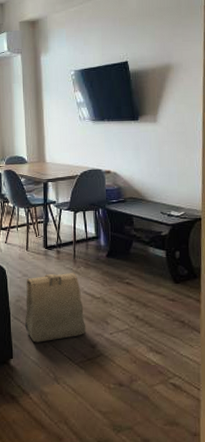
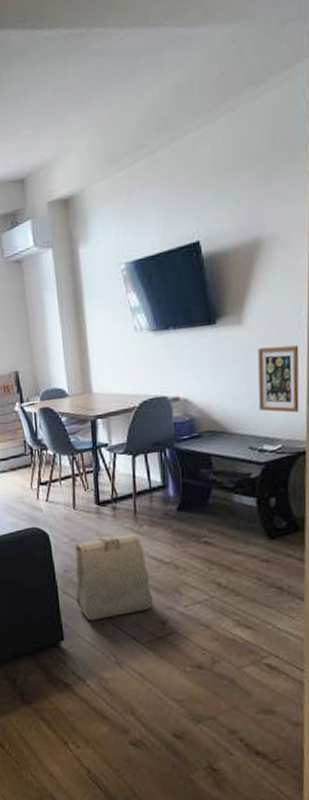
picture frame: none [167,139,197,189] -> present [257,345,300,413]

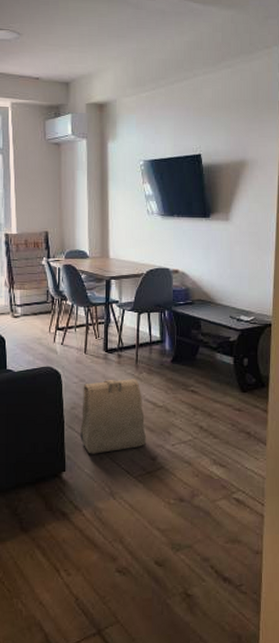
picture frame: present [257,345,300,413] -> none [239,240,269,293]

